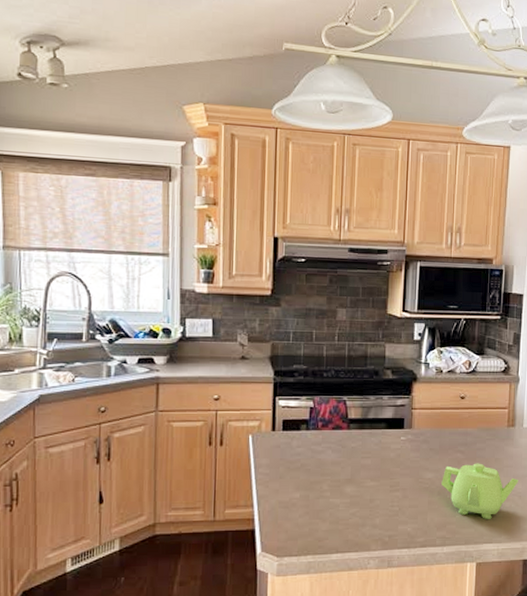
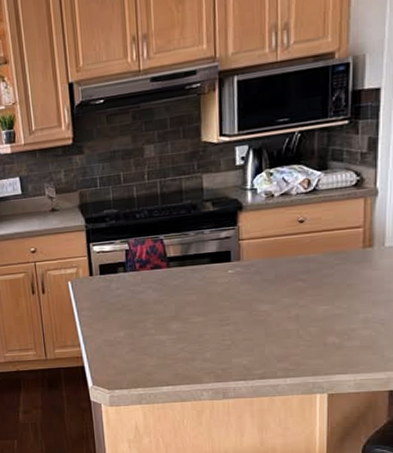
teapot: present [441,463,518,519] -> none [280,290,380,349]

